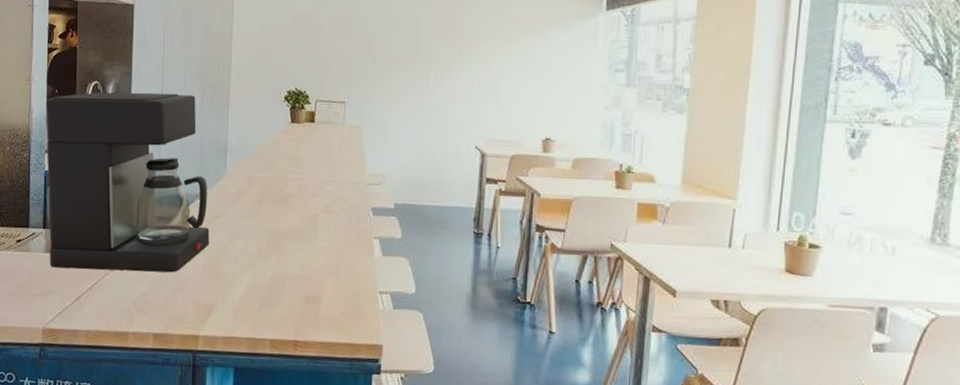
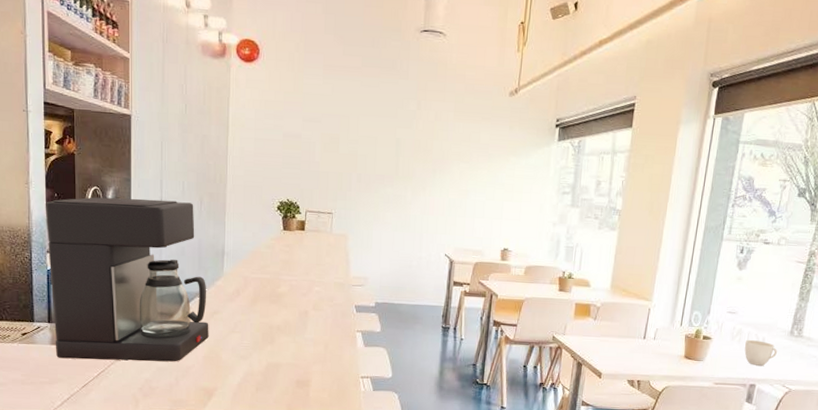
cup: none [868,249,914,283] -> present [744,340,777,366]

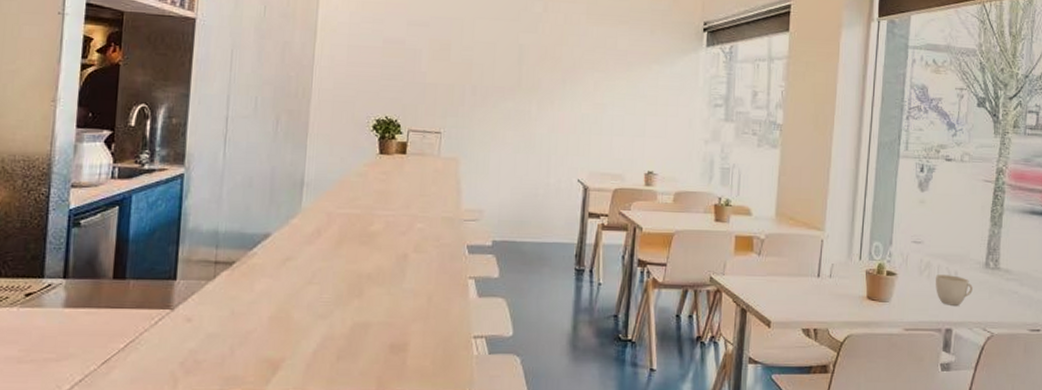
coffee maker: present [45,197,209,362] -> none [69,116,279,327]

